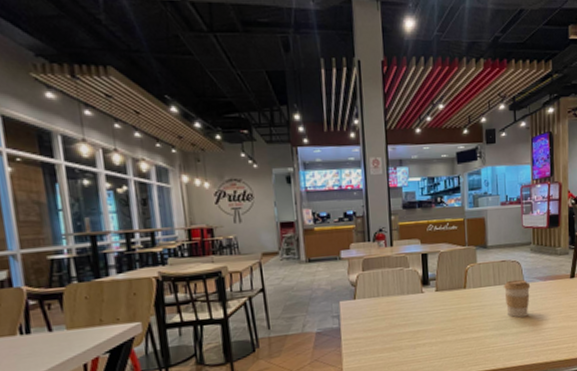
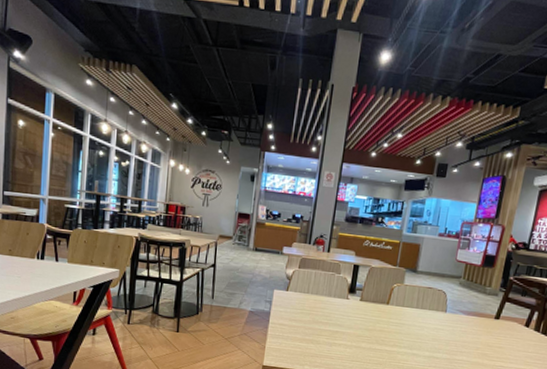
coffee cup: present [503,279,531,318] -> none [423,307,452,344]

